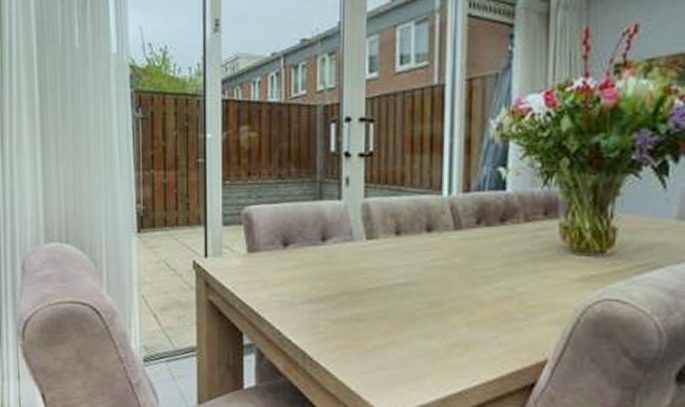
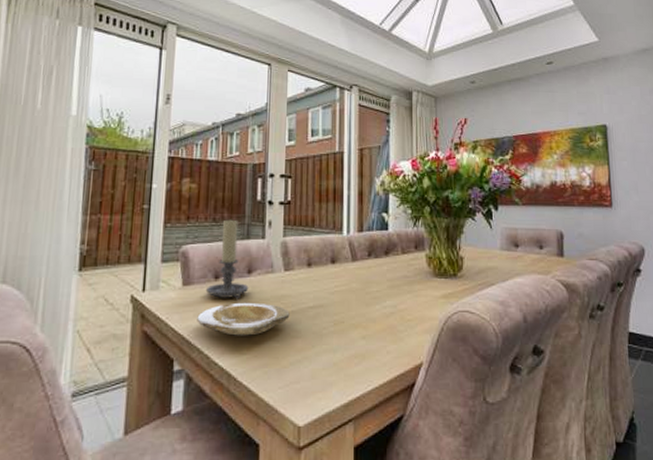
plate: none [266,274,374,313] -> present [197,302,290,336]
candle holder: none [273,176,324,271] -> present [205,219,249,299]

